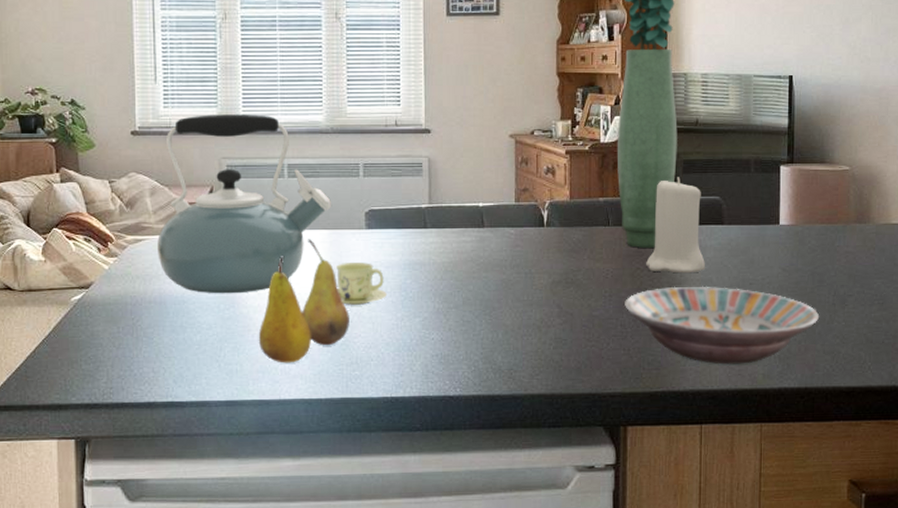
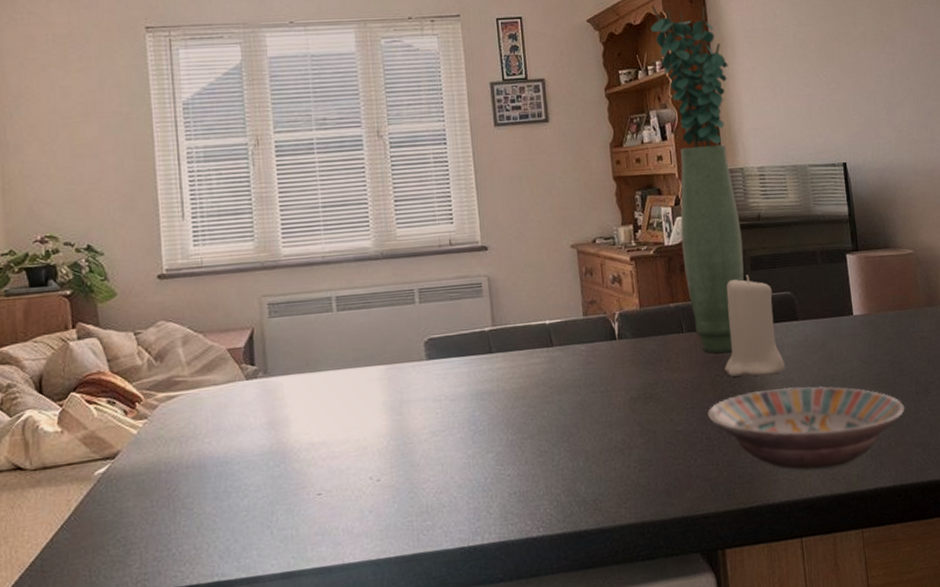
kettle: present [157,114,332,294] -> none [193,245,388,450]
fruit: present [258,256,311,363] -> none [314,399,375,522]
fruit: present [302,239,349,345] -> none [362,377,416,496]
cup and saucer: present [336,262,386,305] -> none [397,397,455,447]

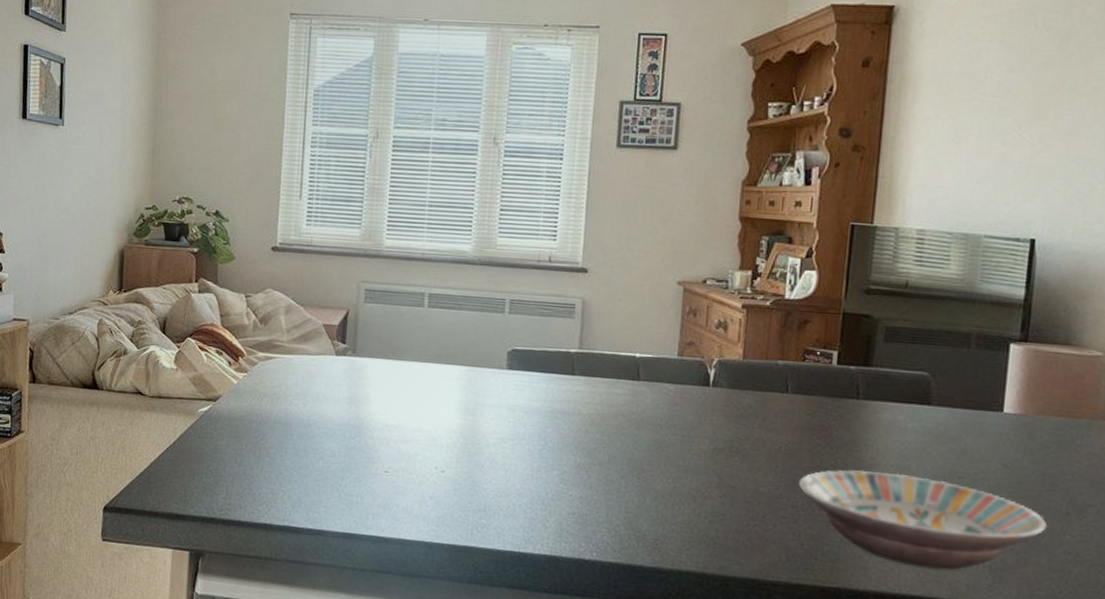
vase: present [650,6,745,353] -> none [802,34,905,423]
candle: present [725,275,785,377] -> none [829,345,905,457]

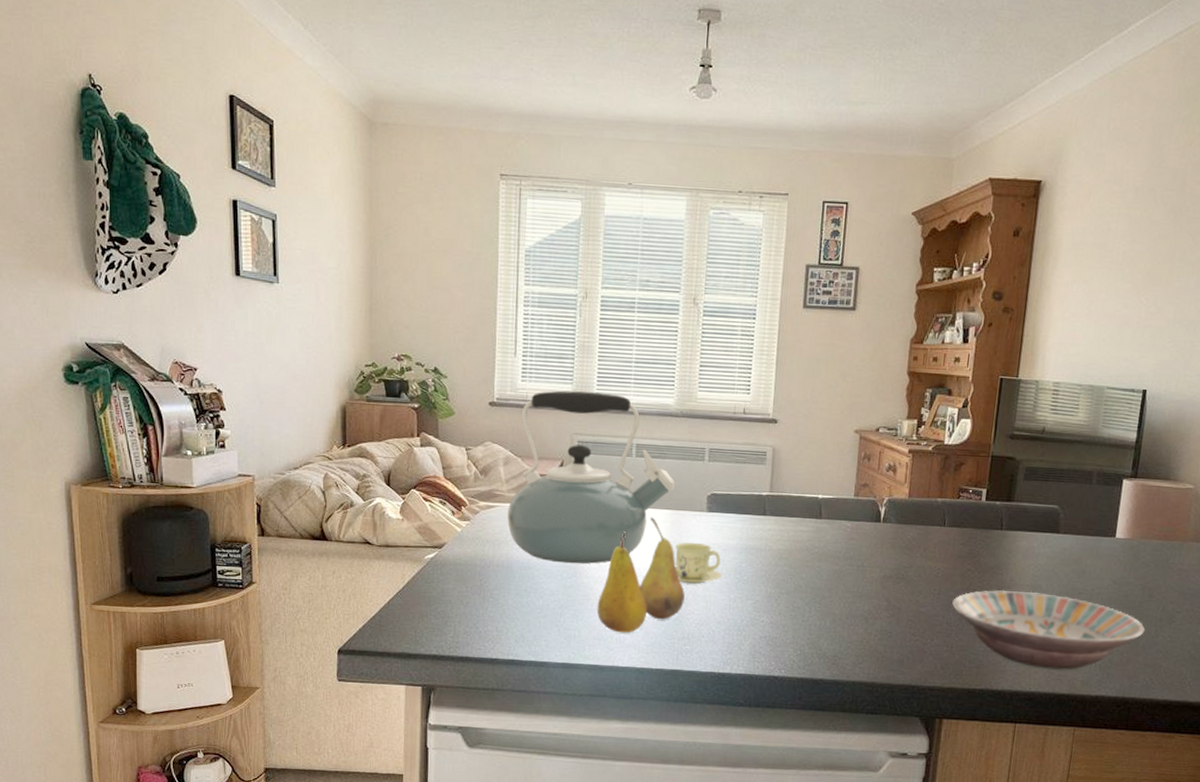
kettle: none [287,235,473,423] -> present [507,390,676,564]
fruit: none [382,389,438,503] -> present [596,531,647,633]
fruit: none [430,374,481,488] -> present [640,517,685,619]
cup and saucer: none [471,403,524,450] -> present [675,542,722,584]

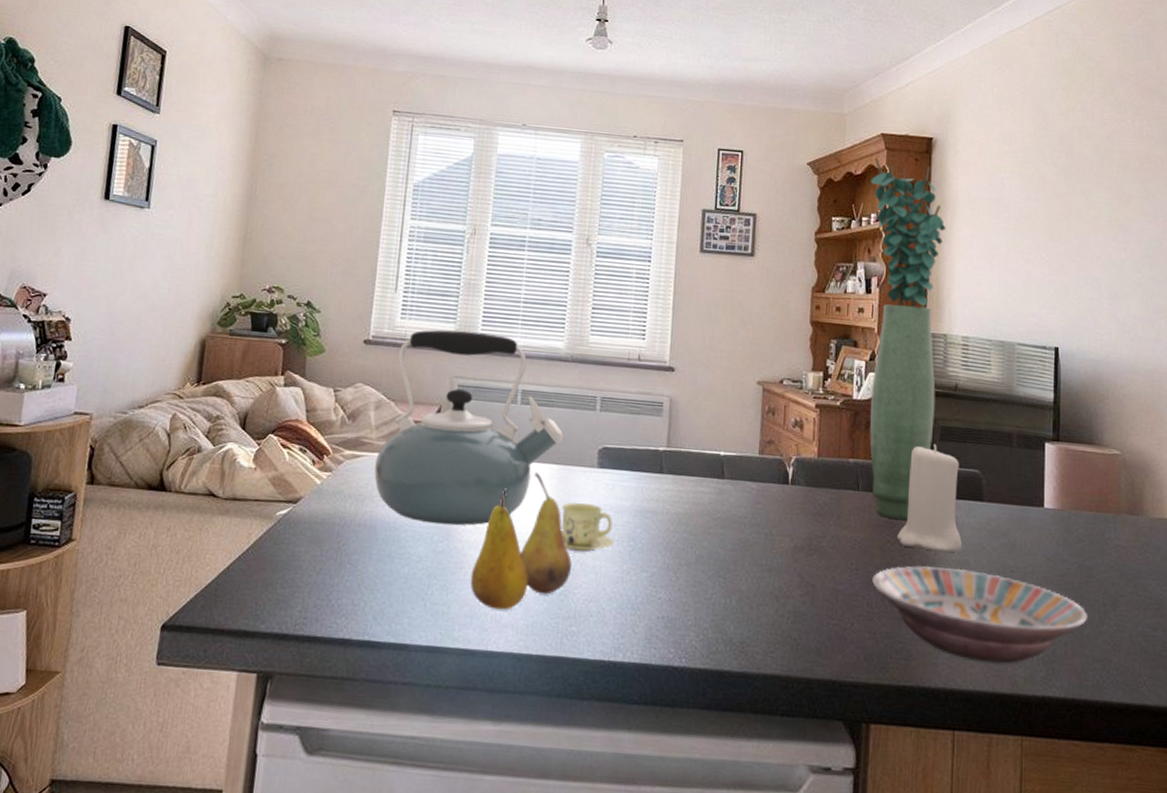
vase: none [957,205,1047,551] -> present [869,158,946,520]
candle: none [977,483,1040,579] -> present [897,444,962,553]

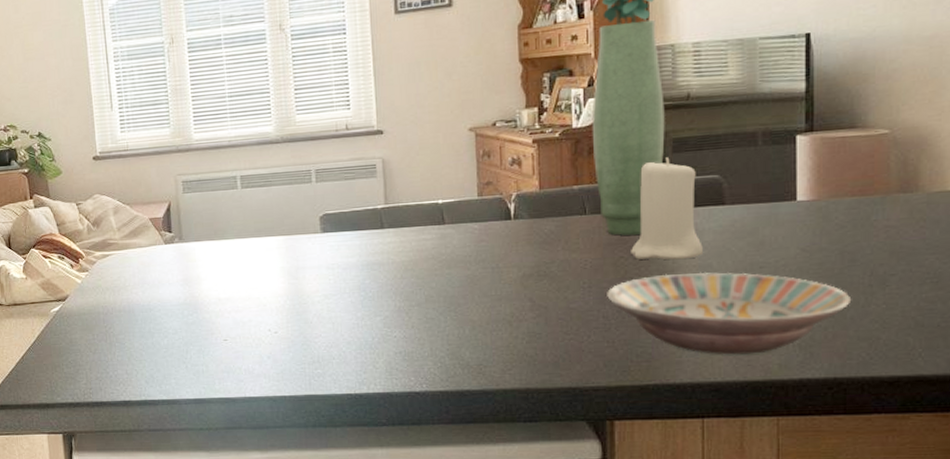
kettle: present [374,330,565,525] -> none [123,131,286,301]
fruit: present [470,488,528,610] -> none [221,263,273,364]
fruit: present [520,472,572,594] -> none [262,245,310,346]
cup and saucer: present [561,502,614,552] -> none [293,265,345,307]

